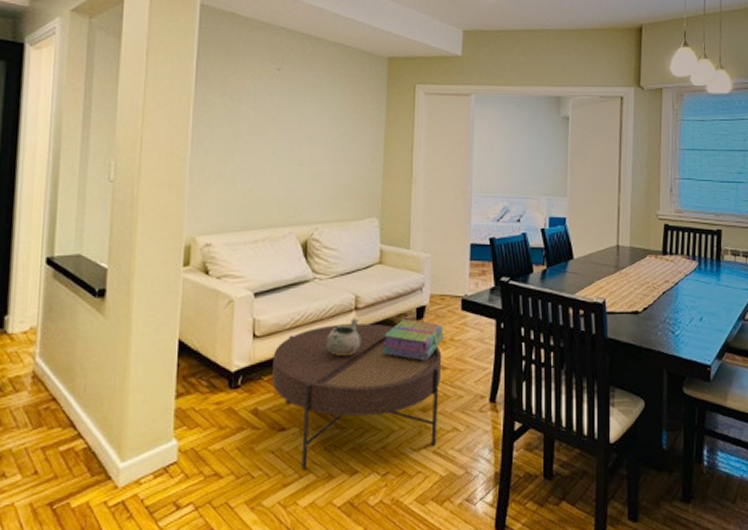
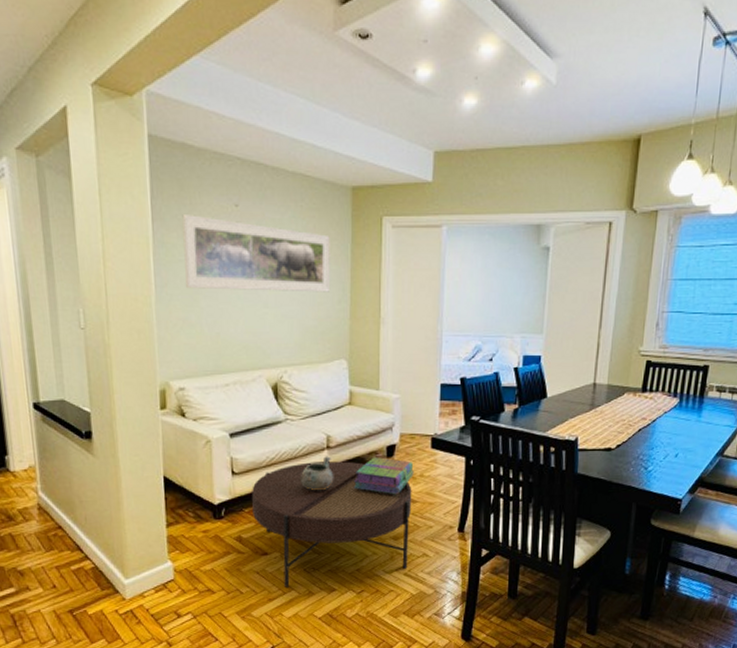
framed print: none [223,74,366,152] -> present [182,213,331,293]

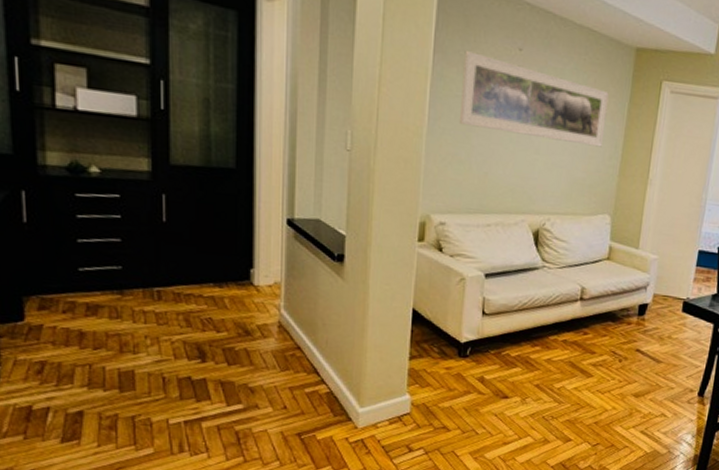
coffee table: present [252,461,412,587] -> none [498,311,659,433]
decorative bowl: present [301,456,334,491] -> none [550,307,584,341]
stack of books: present [353,457,414,495] -> none [601,314,663,354]

